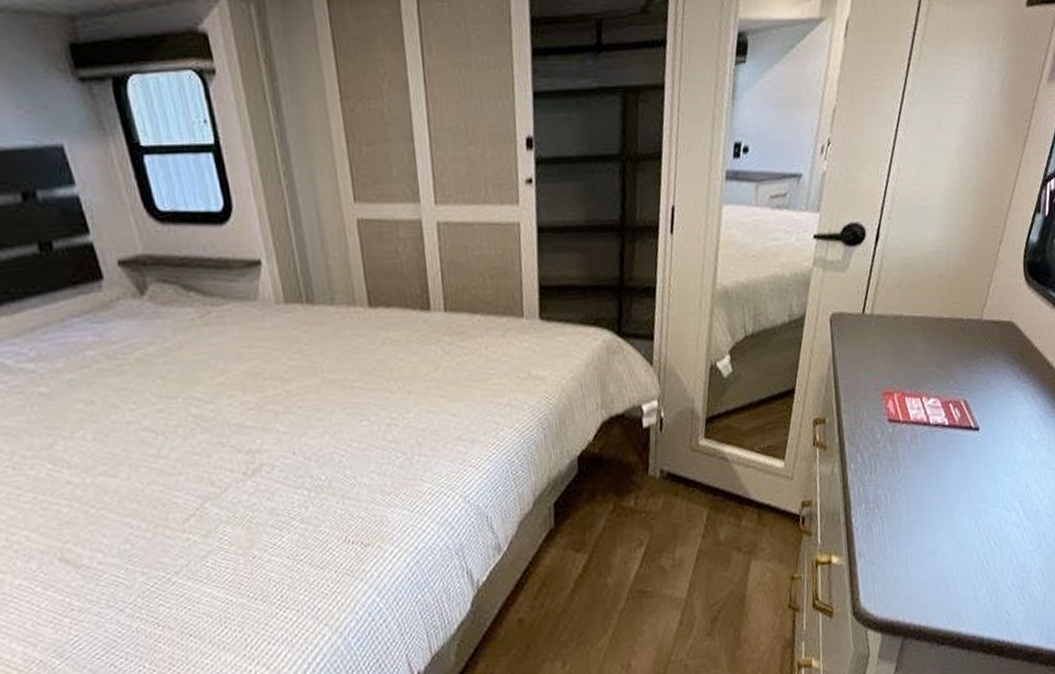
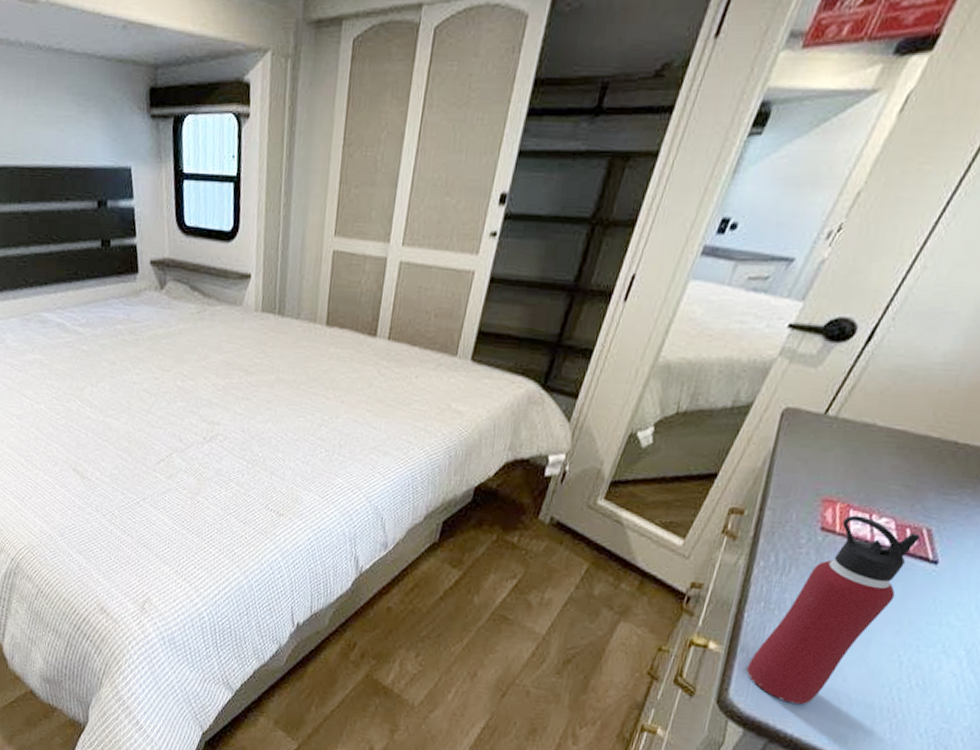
water bottle: none [867,401,961,595] -> present [746,515,920,705]

